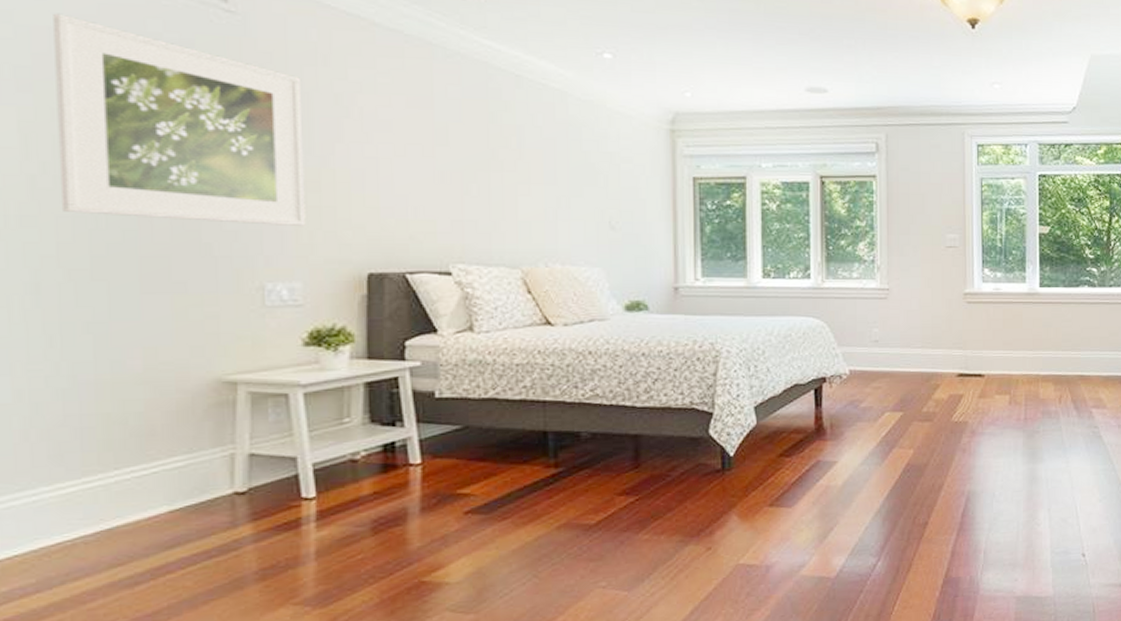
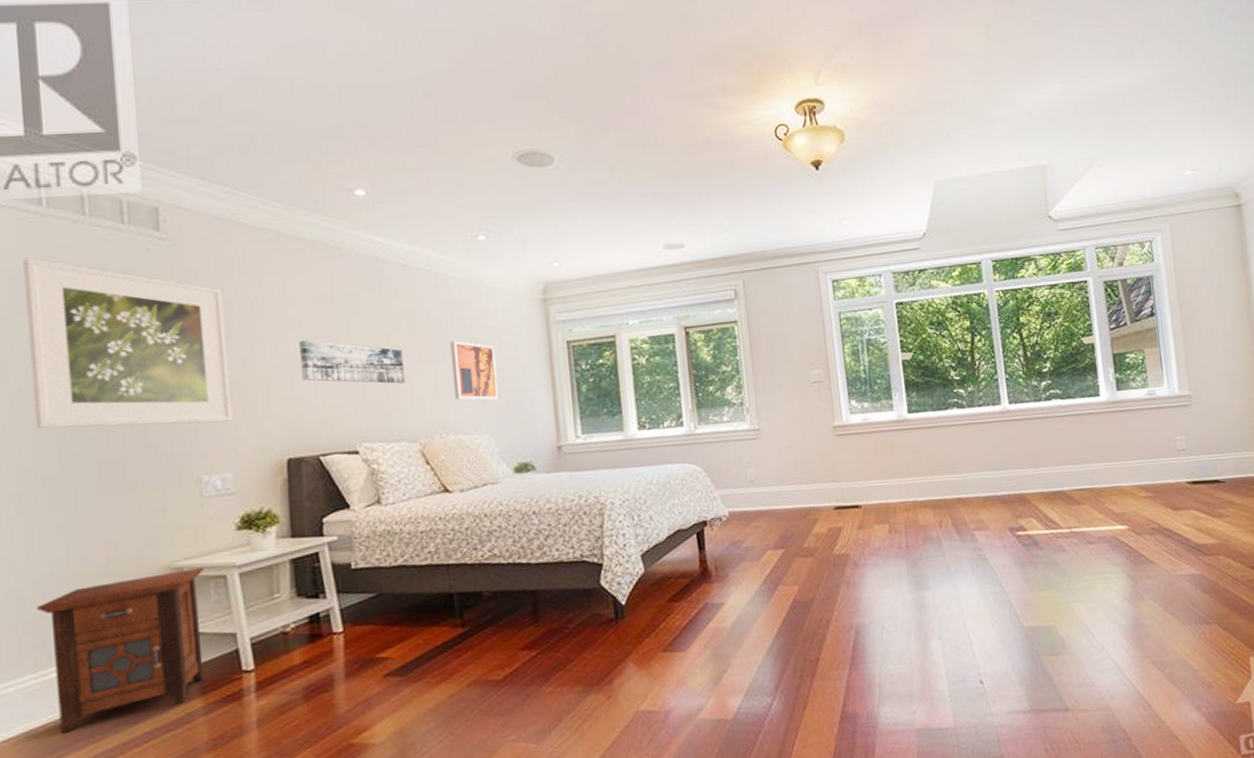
nightstand: none [54,383,262,555] -> present [36,567,204,734]
wall art: none [389,145,509,204] -> present [299,340,405,384]
wall art: none [563,163,614,231] -> present [449,340,499,401]

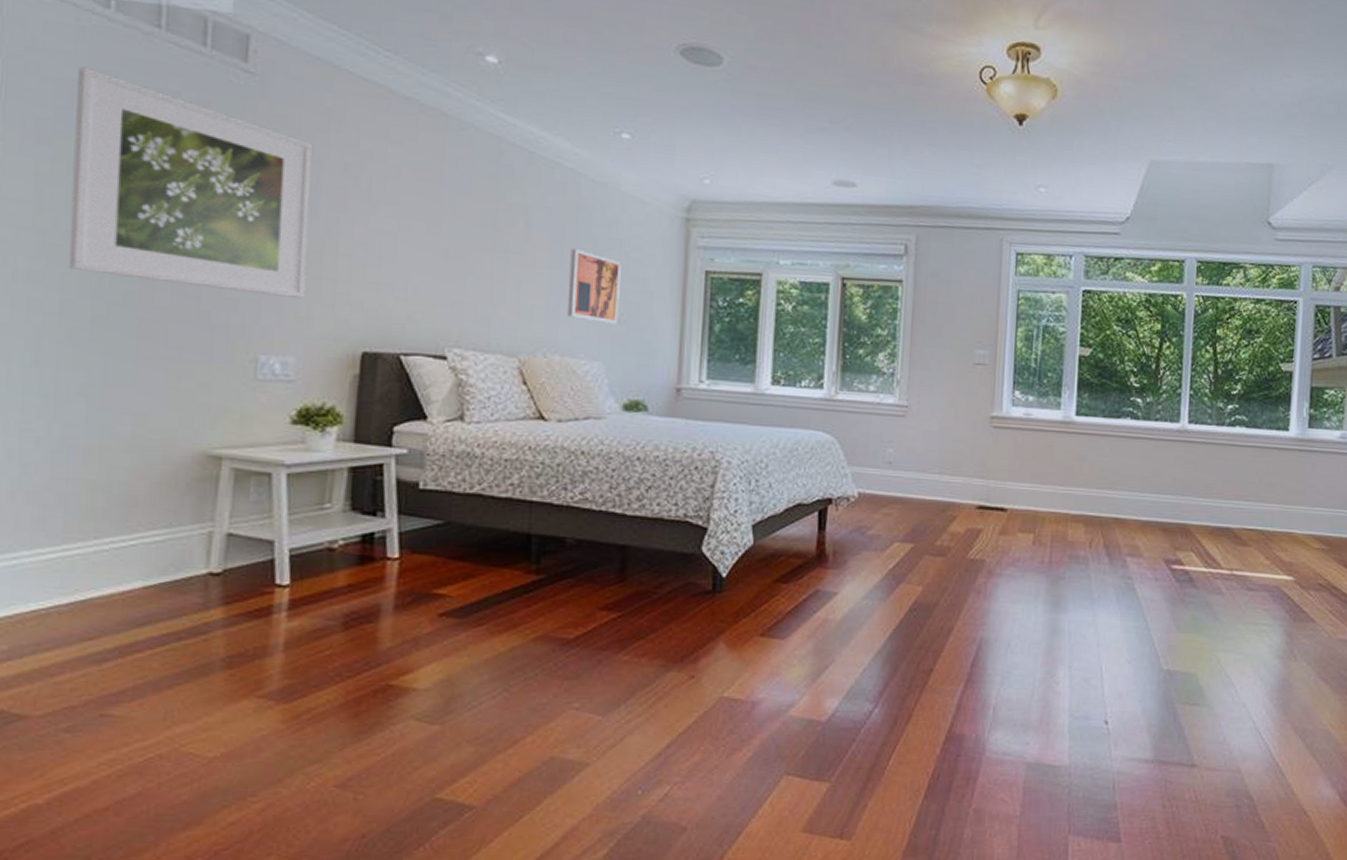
nightstand: present [36,567,204,734] -> none [41,459,246,625]
wall art: present [299,340,405,384] -> none [392,218,514,288]

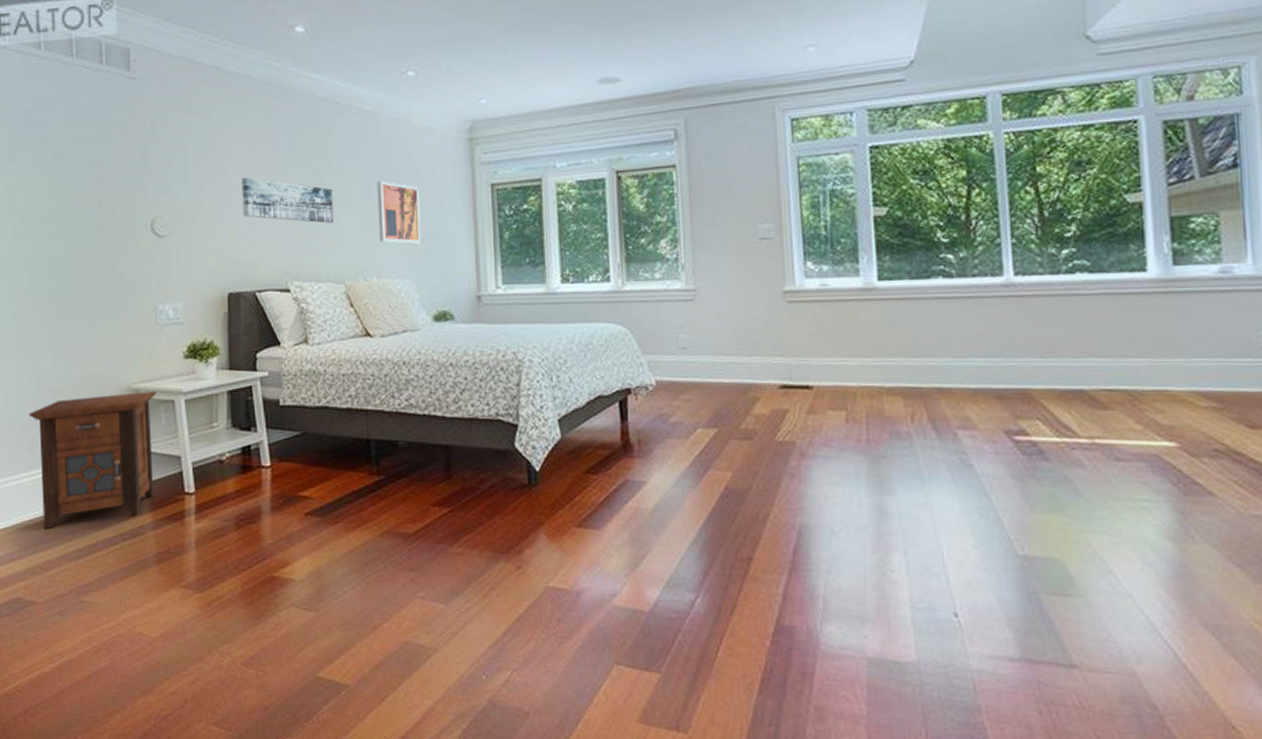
nightstand: none [41,459,246,625] -> present [29,391,157,530]
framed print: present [69,66,313,299] -> none [26,96,184,255]
wall art: none [392,218,514,288] -> present [241,177,334,223]

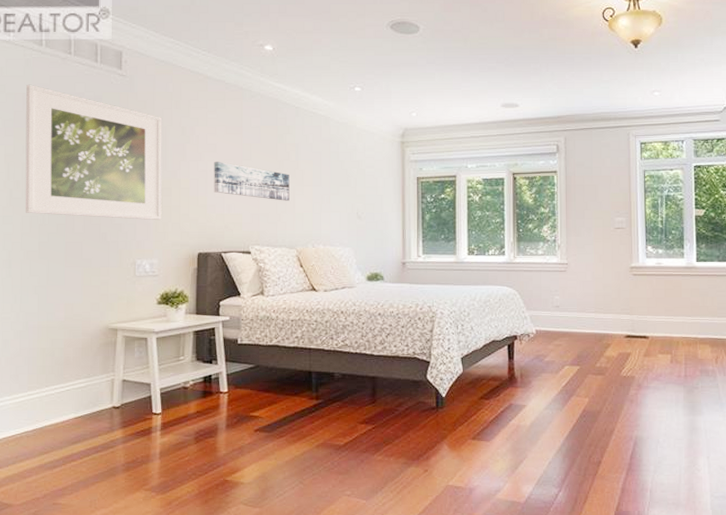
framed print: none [26,96,184,255] -> present [25,84,162,221]
nightstand: present [29,391,157,530] -> none [15,330,132,444]
wall art: present [376,180,421,244] -> none [326,170,360,220]

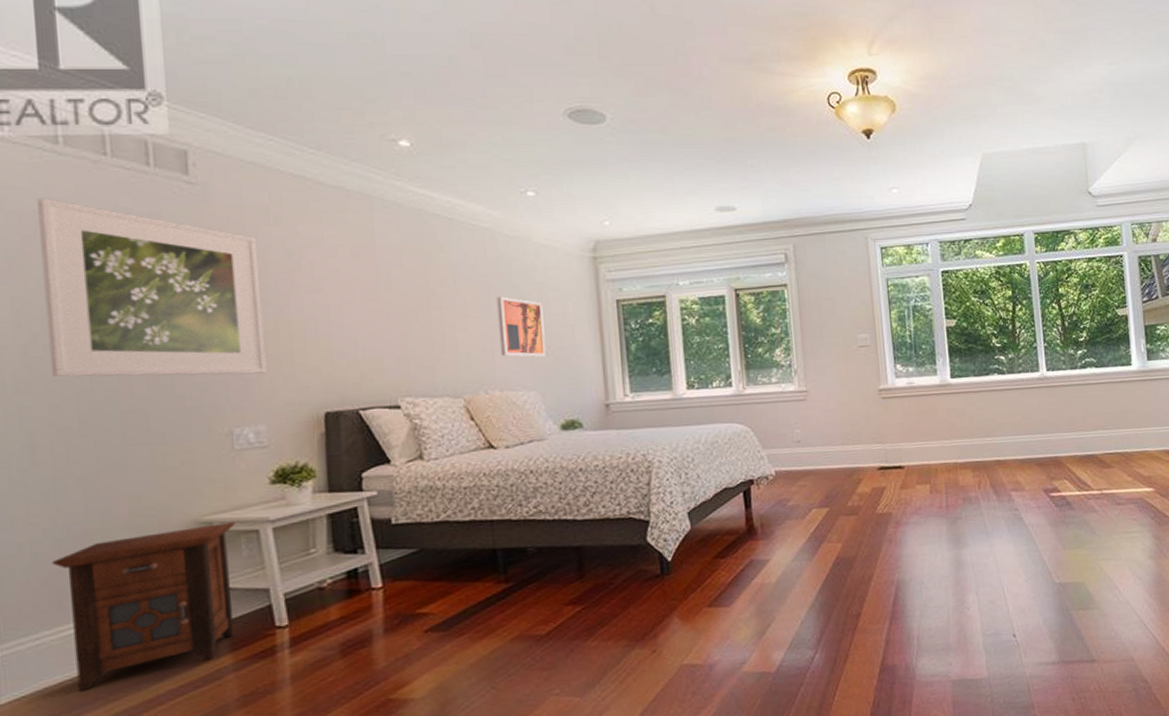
nightstand: none [15,330,132,444] -> present [52,522,235,692]
wall art: present [214,161,290,201] -> none [338,292,449,339]
wall art: none [326,170,360,220] -> present [496,296,546,357]

